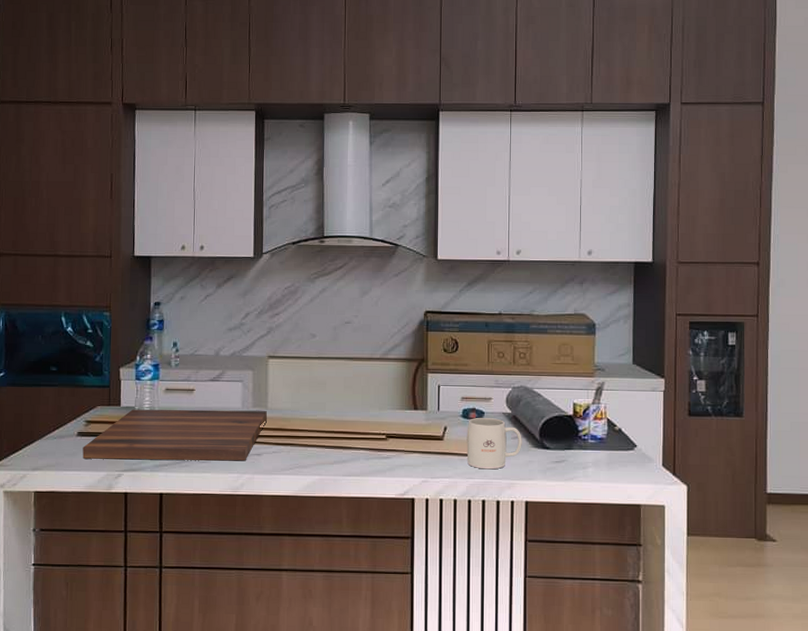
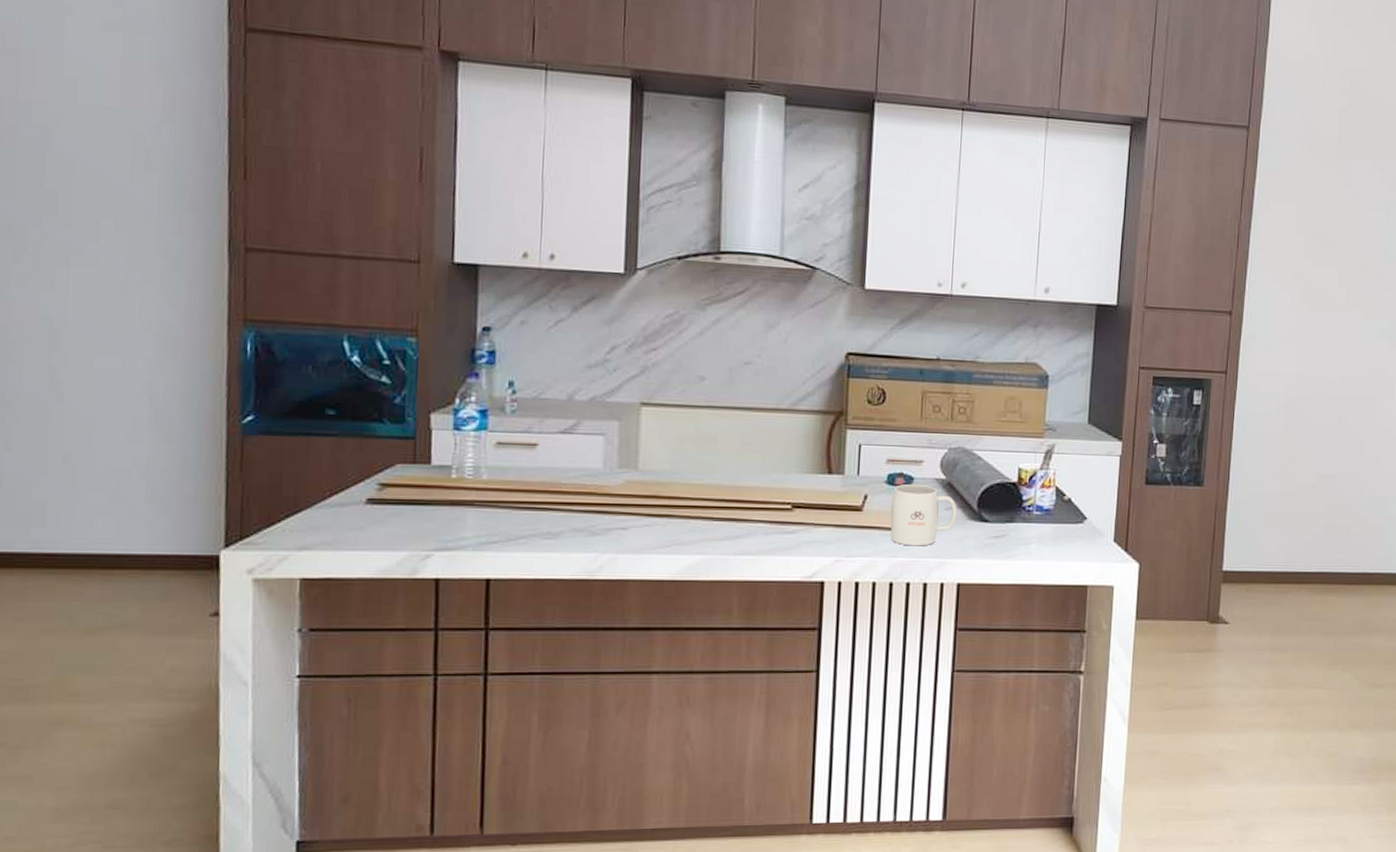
cutting board: present [82,409,268,461] -> none [373,469,638,537]

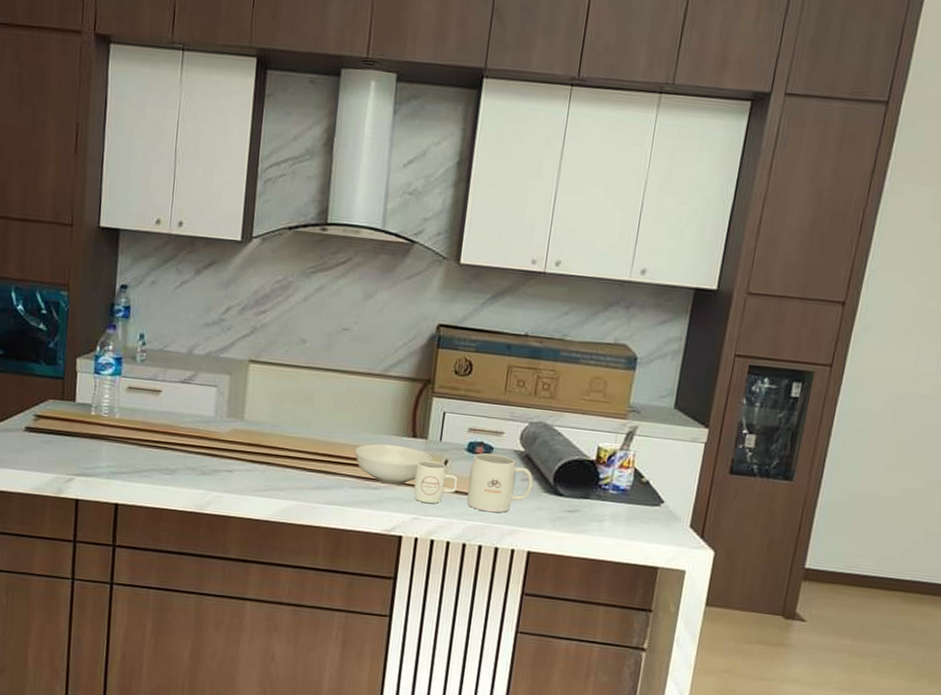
bowl: none [765,484,851,527] -> present [354,444,433,485]
mug: none [833,497,880,544] -> present [413,460,459,504]

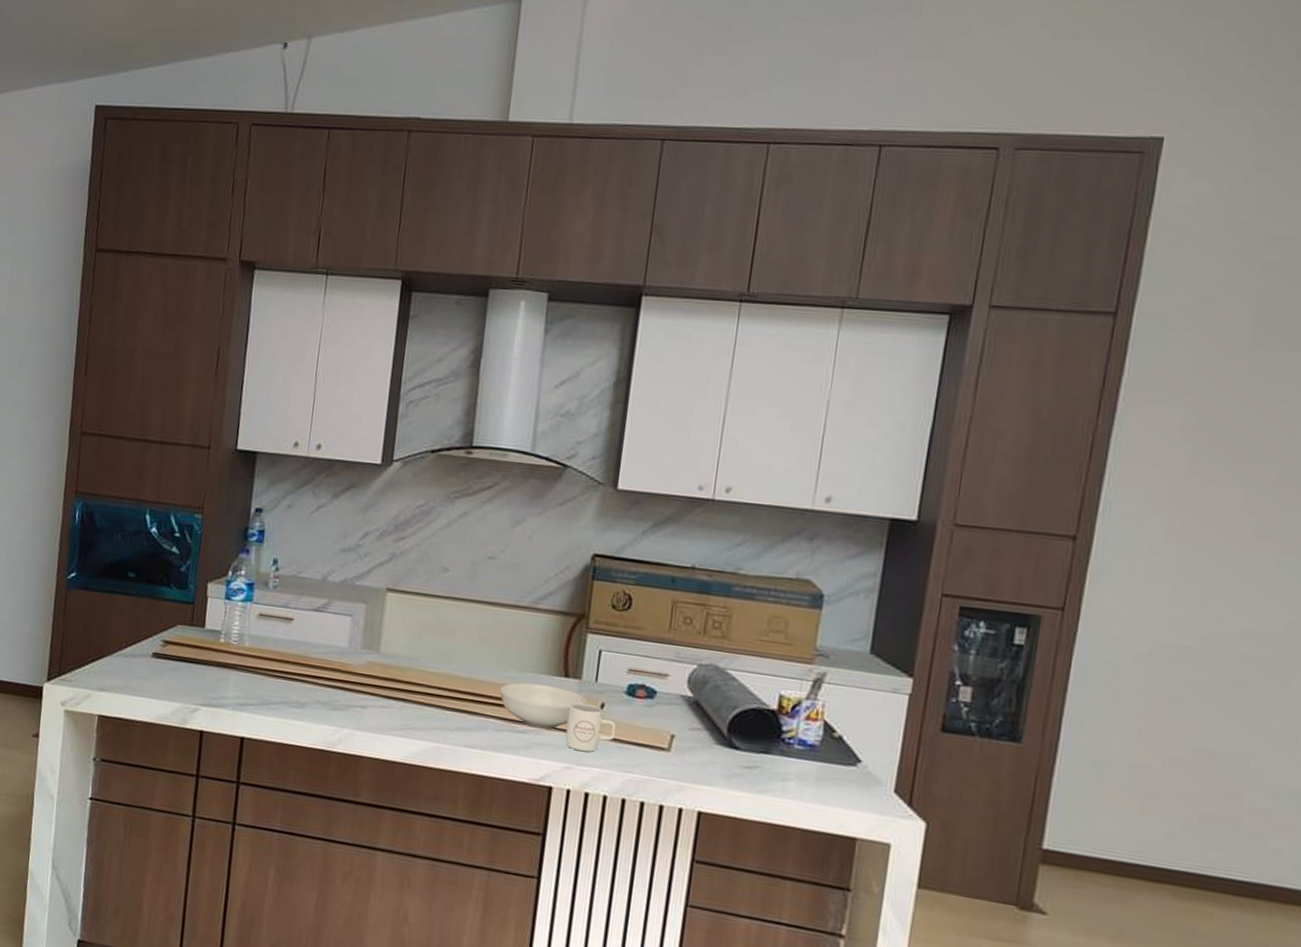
mug: present [467,452,534,513] -> none [627,697,704,766]

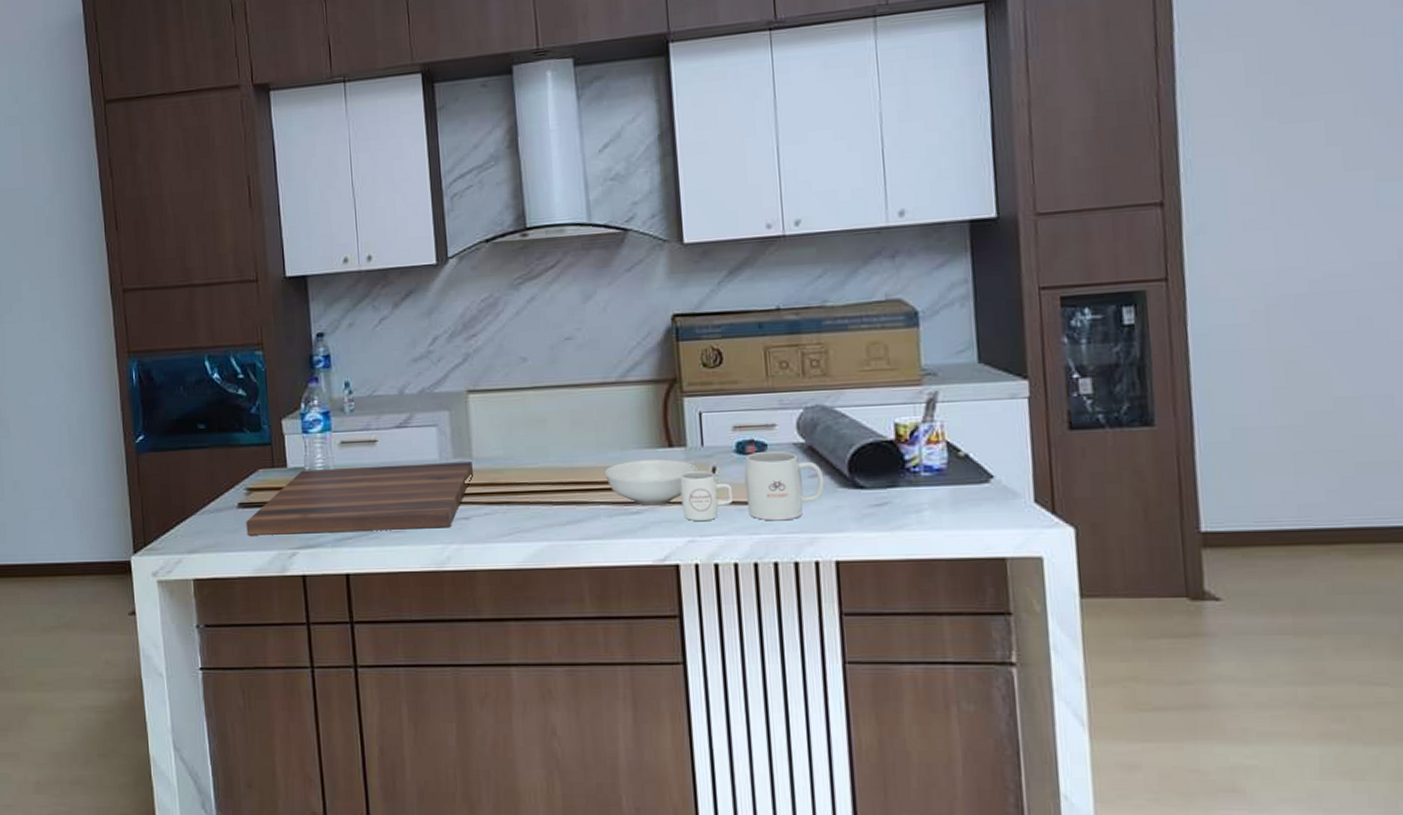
cutting board: none [155,633,379,713] -> present [246,462,474,536]
mug: none [627,697,704,766] -> present [744,450,825,521]

